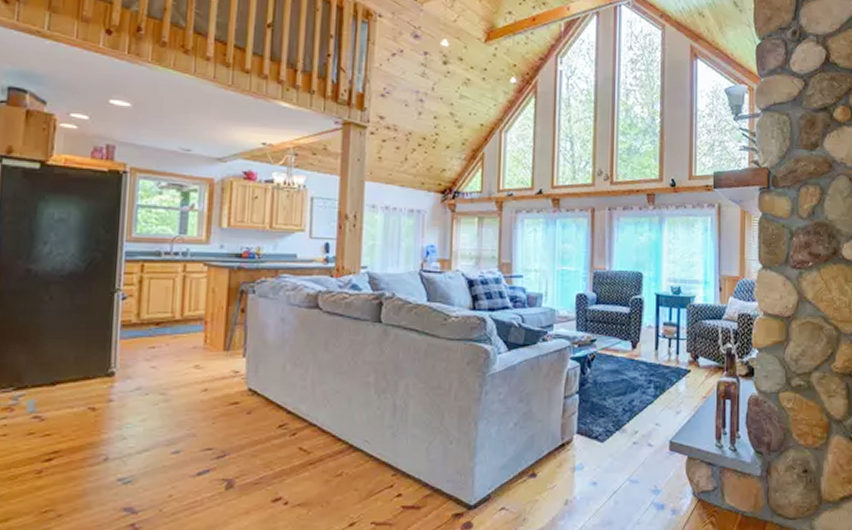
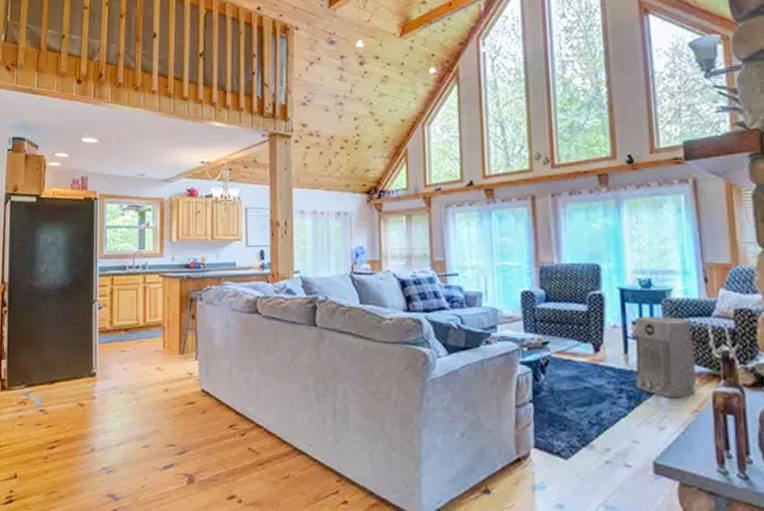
air purifier: none [662,318,707,387] -> present [634,317,696,398]

